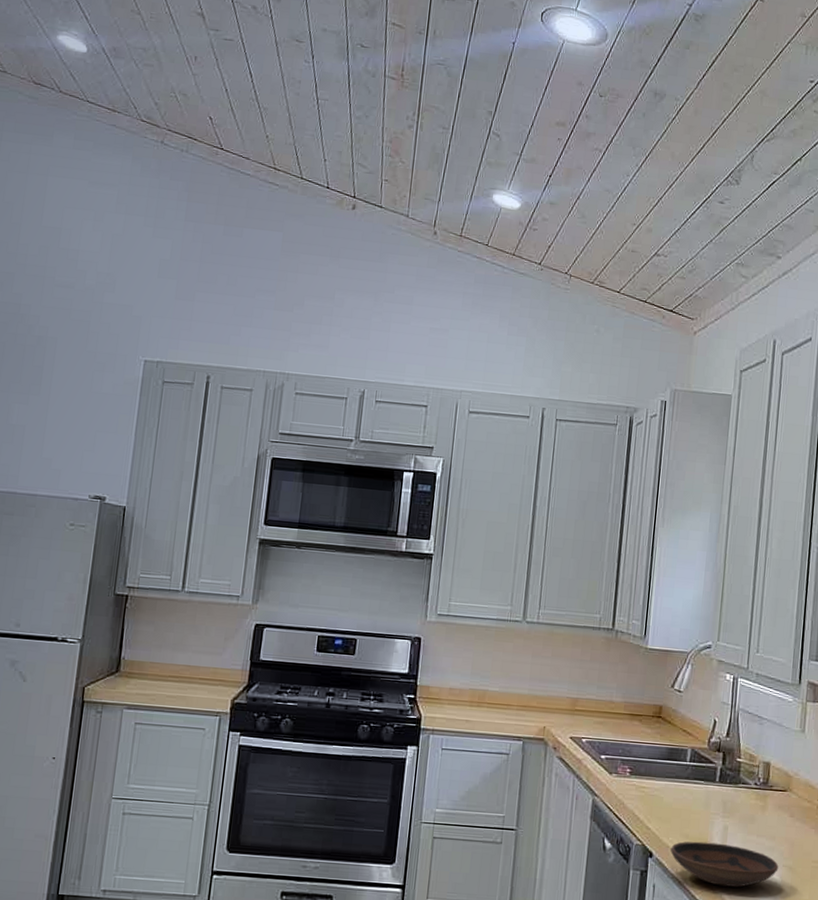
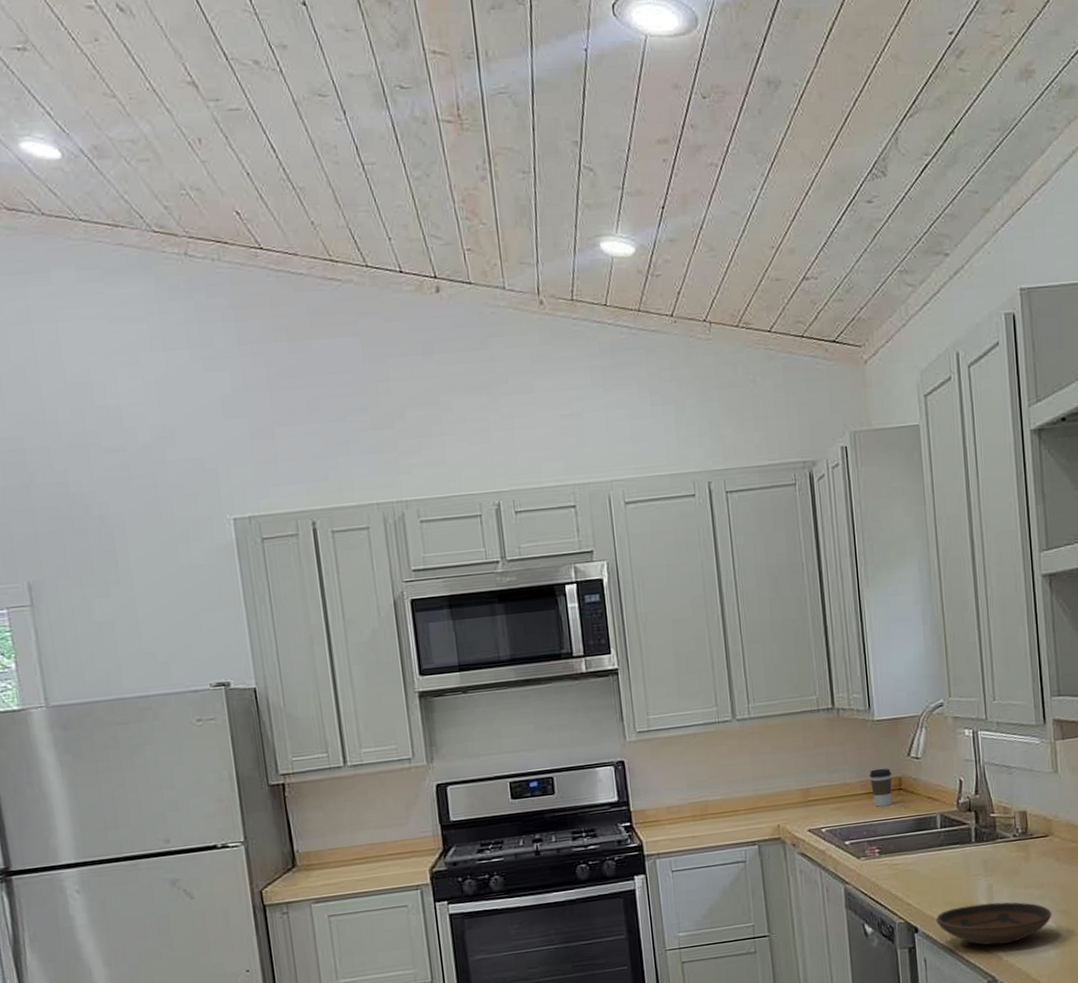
coffee cup: none [633,693,655,730] -> present [869,768,893,807]

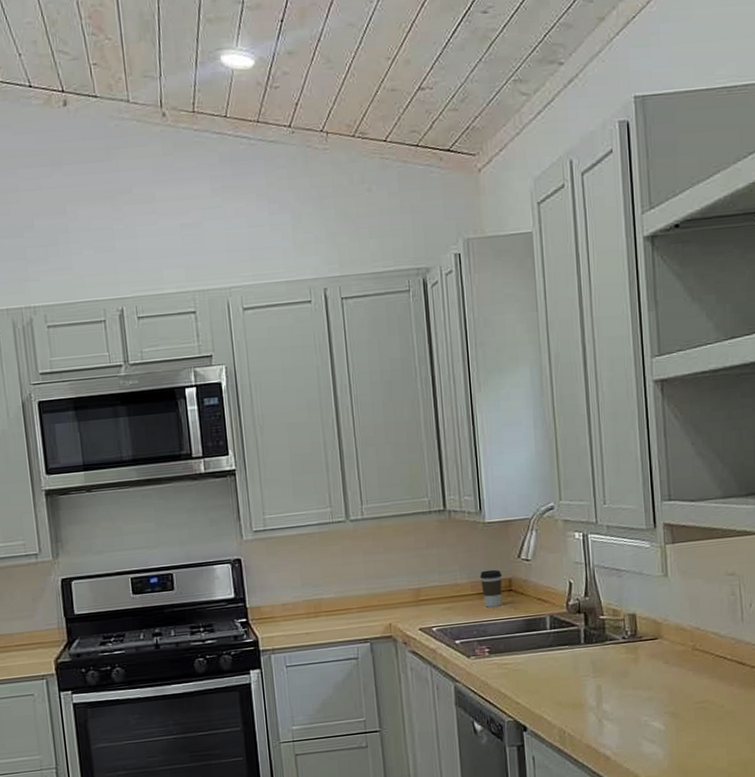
bowl: present [936,902,1052,946] -> none [545,703,661,746]

